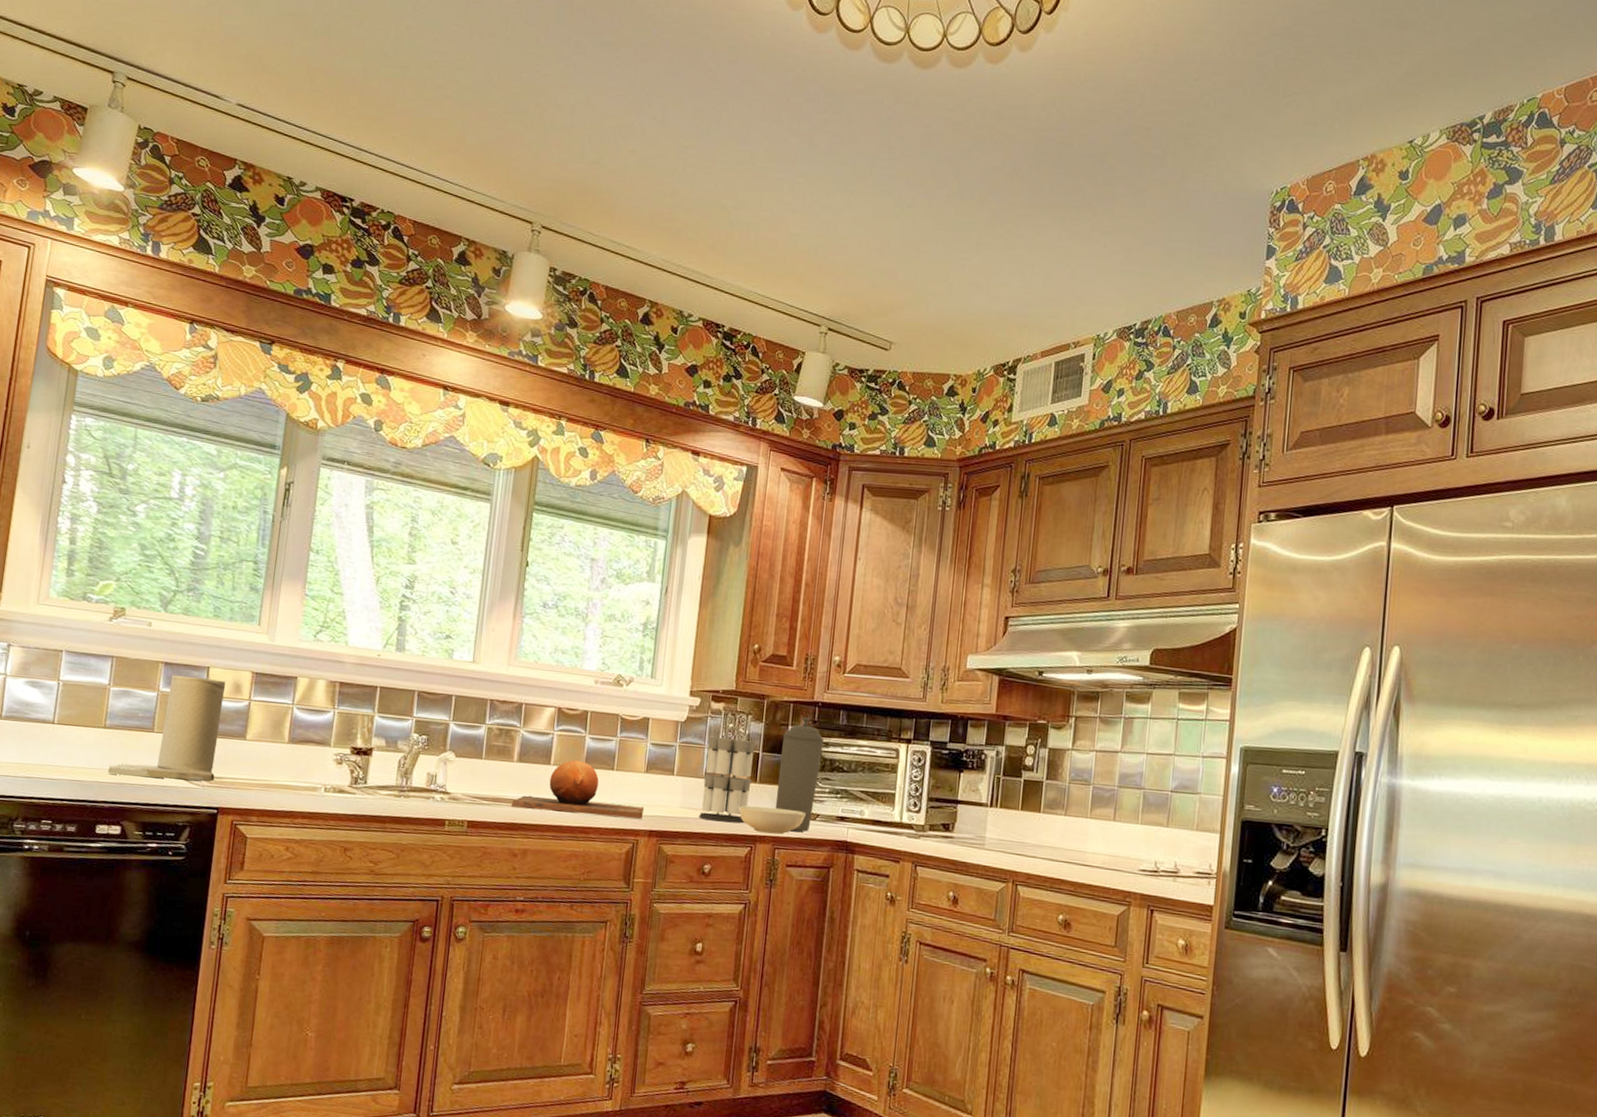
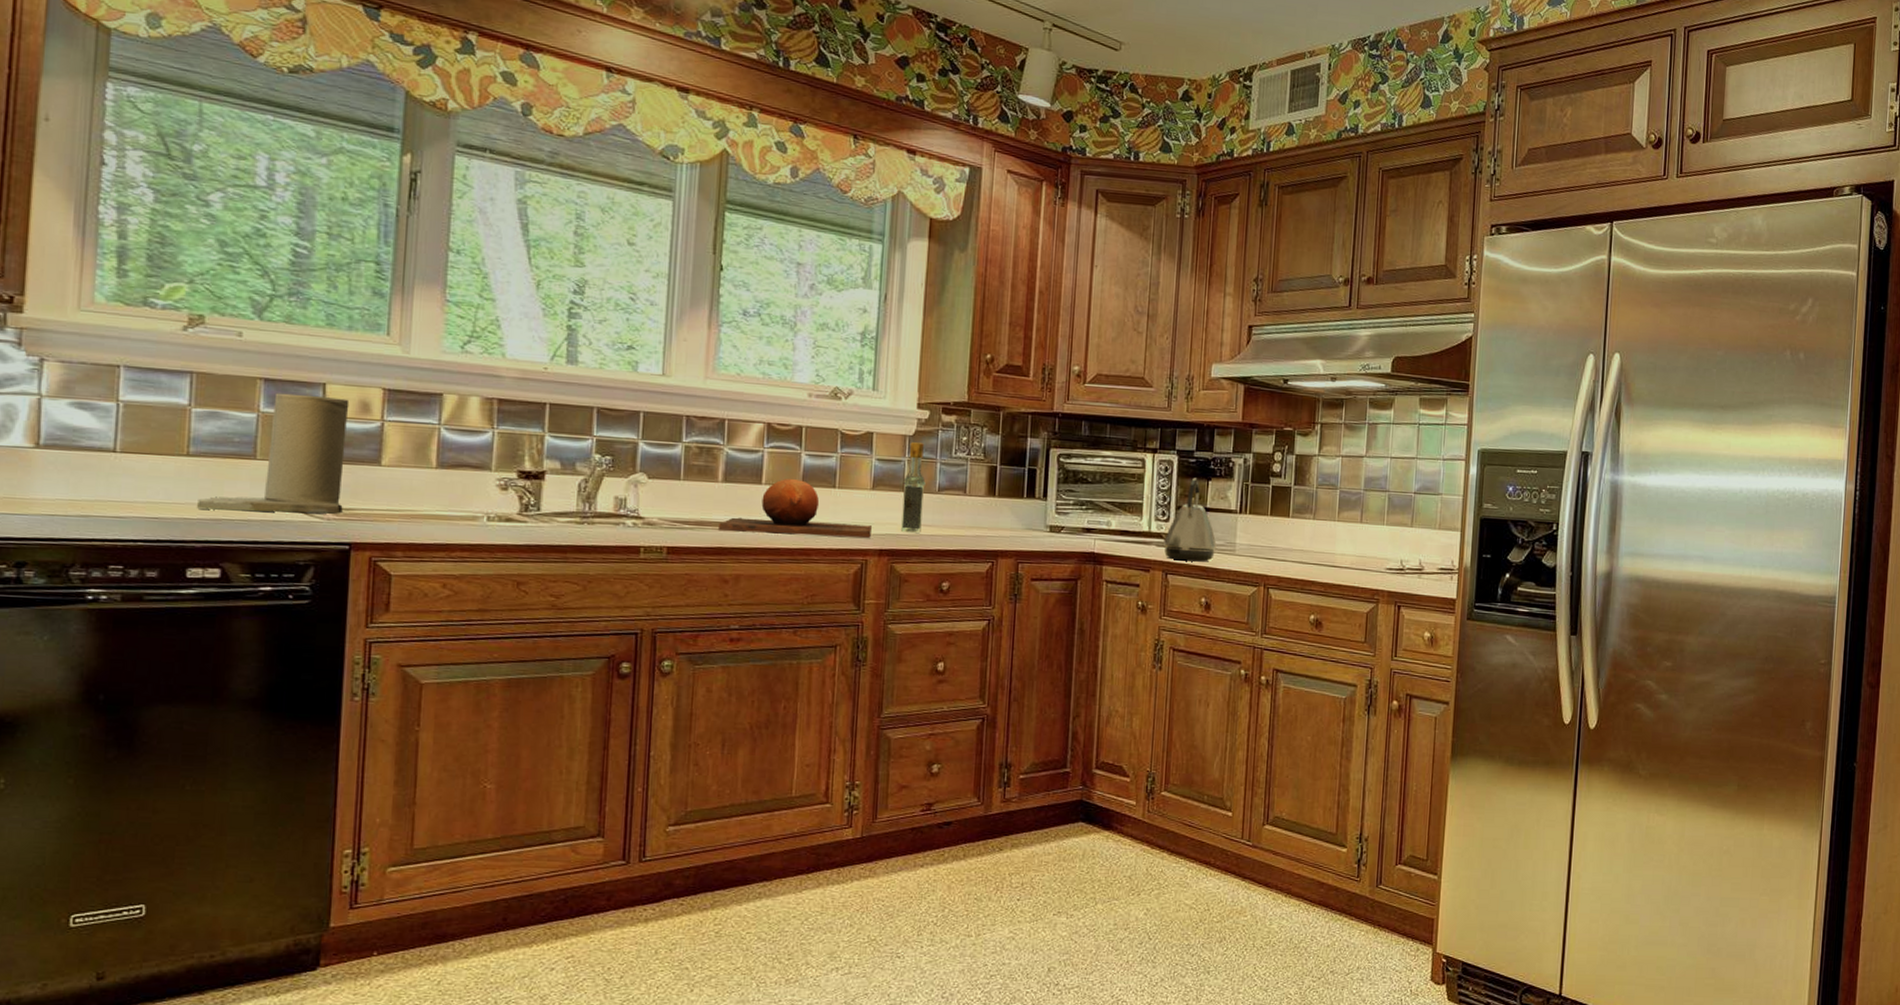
bottle: none [670,728,694,816] -> present [901,442,926,533]
spice rack: present [699,726,756,823] -> none [934,439,992,539]
bowl: present [738,805,807,835] -> none [977,520,1051,549]
canister: present [775,717,825,832] -> none [1016,428,1067,545]
kettle: none [914,769,967,855] -> present [1164,478,1217,562]

